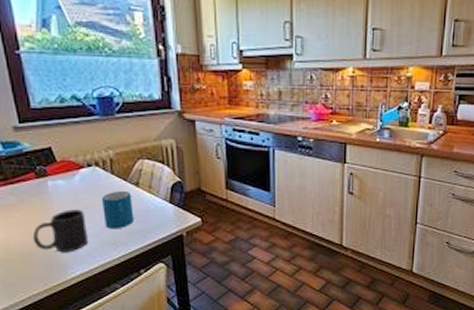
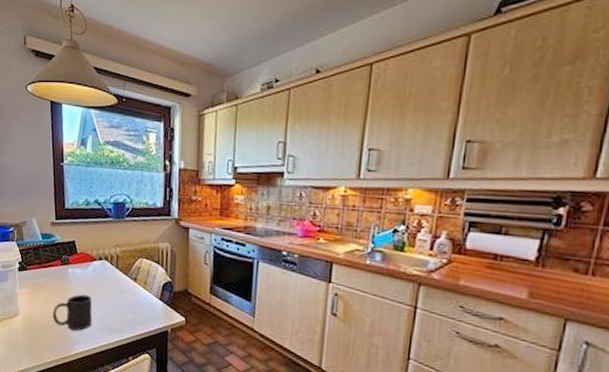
mug: present [101,190,134,229] -> none [106,283,130,317]

